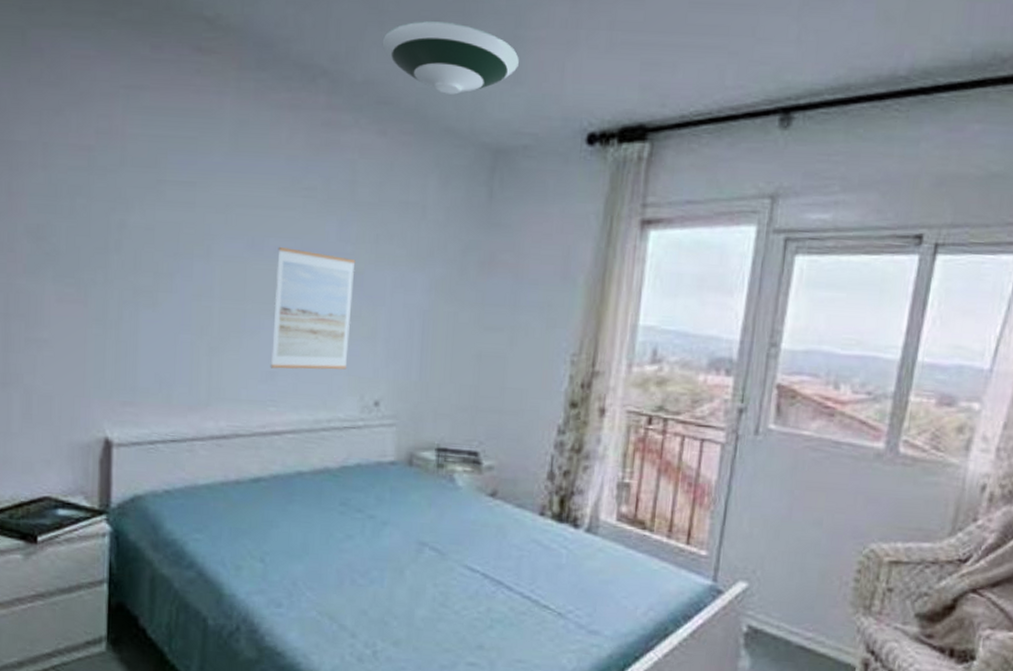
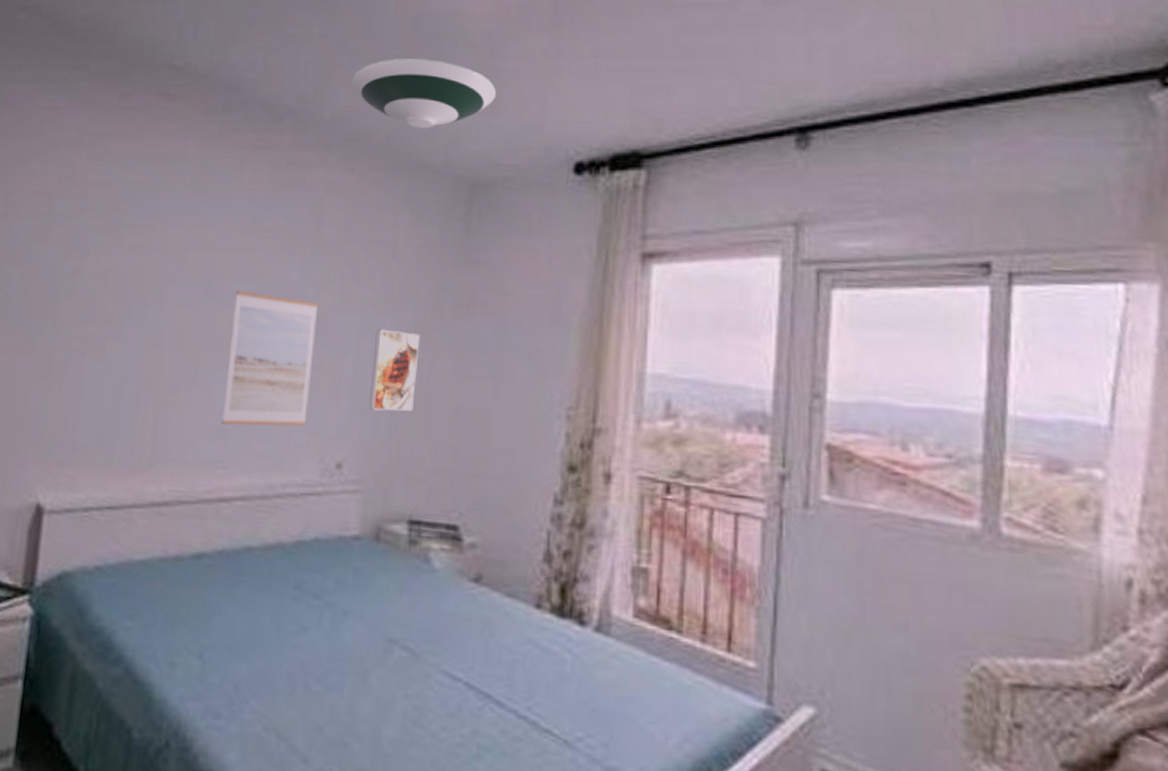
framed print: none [403,284,447,357] -> present [369,329,421,412]

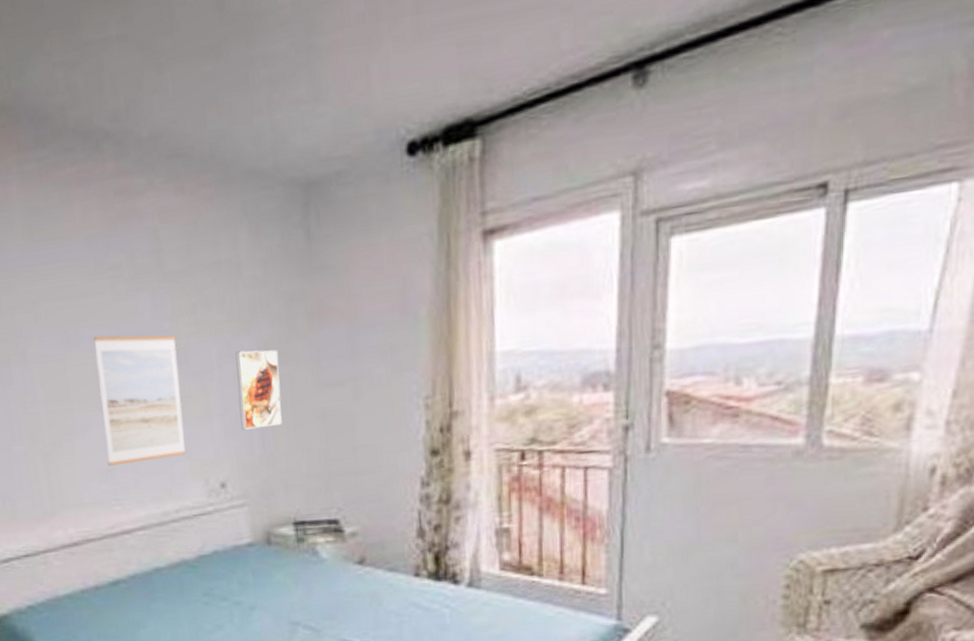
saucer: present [351,58,496,129] -> none [162,45,317,132]

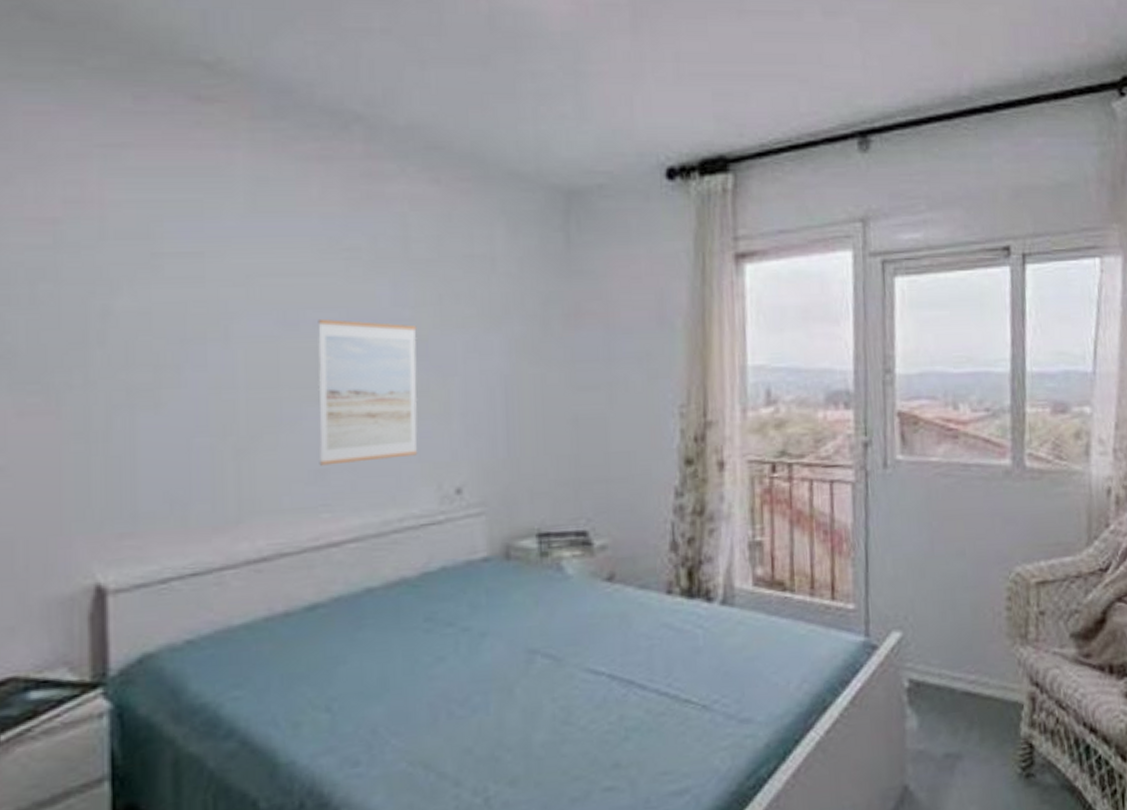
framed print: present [235,350,282,430] -> none [483,347,531,431]

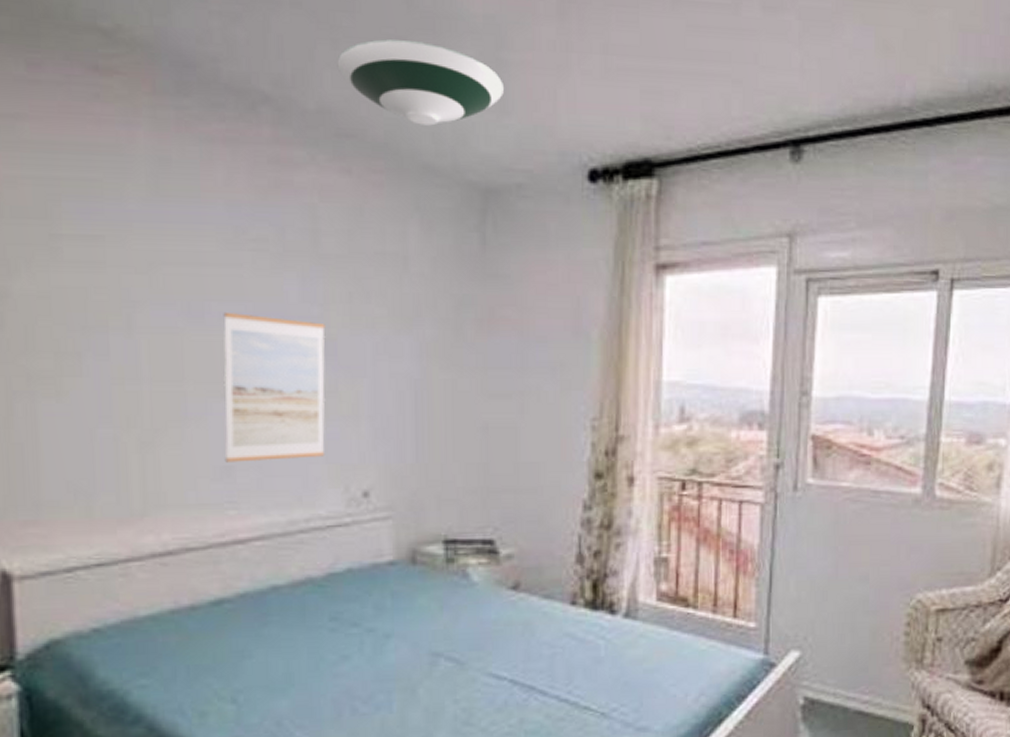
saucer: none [425,59,583,135] -> present [337,39,504,126]

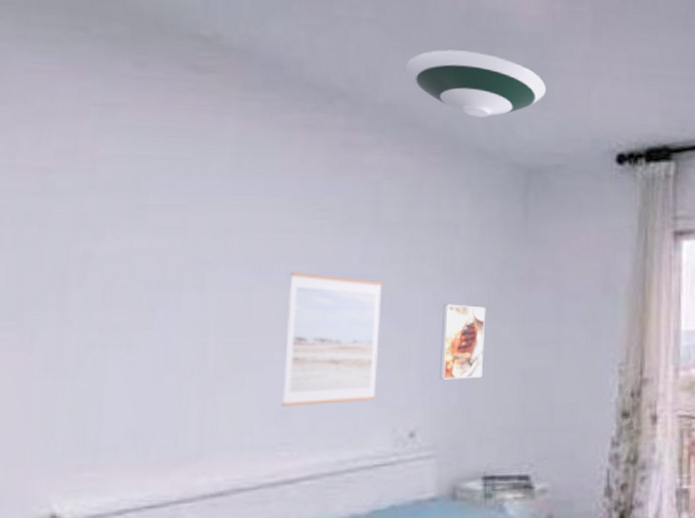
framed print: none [392,349,442,435] -> present [440,304,486,380]

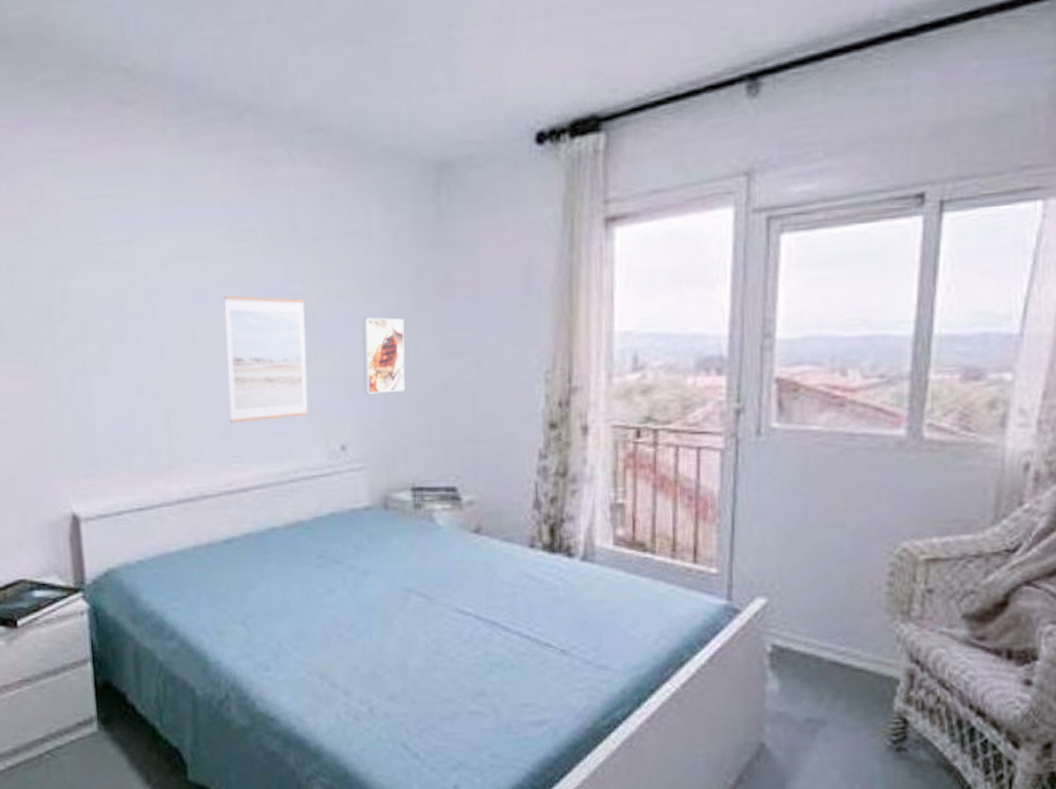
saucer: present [405,49,546,118] -> none [306,34,453,112]

